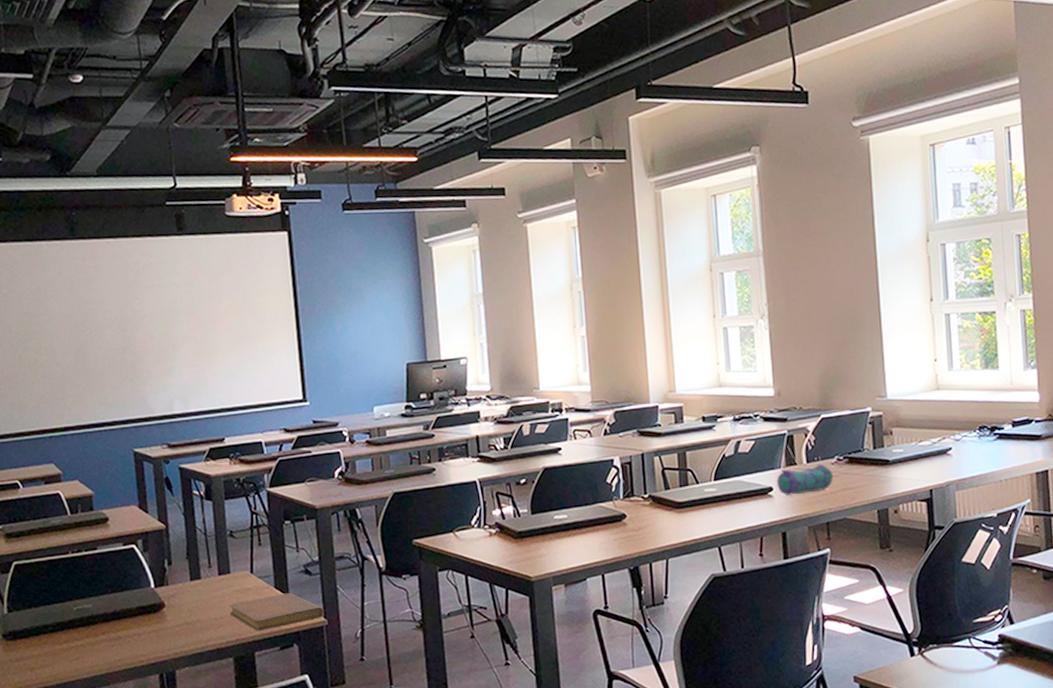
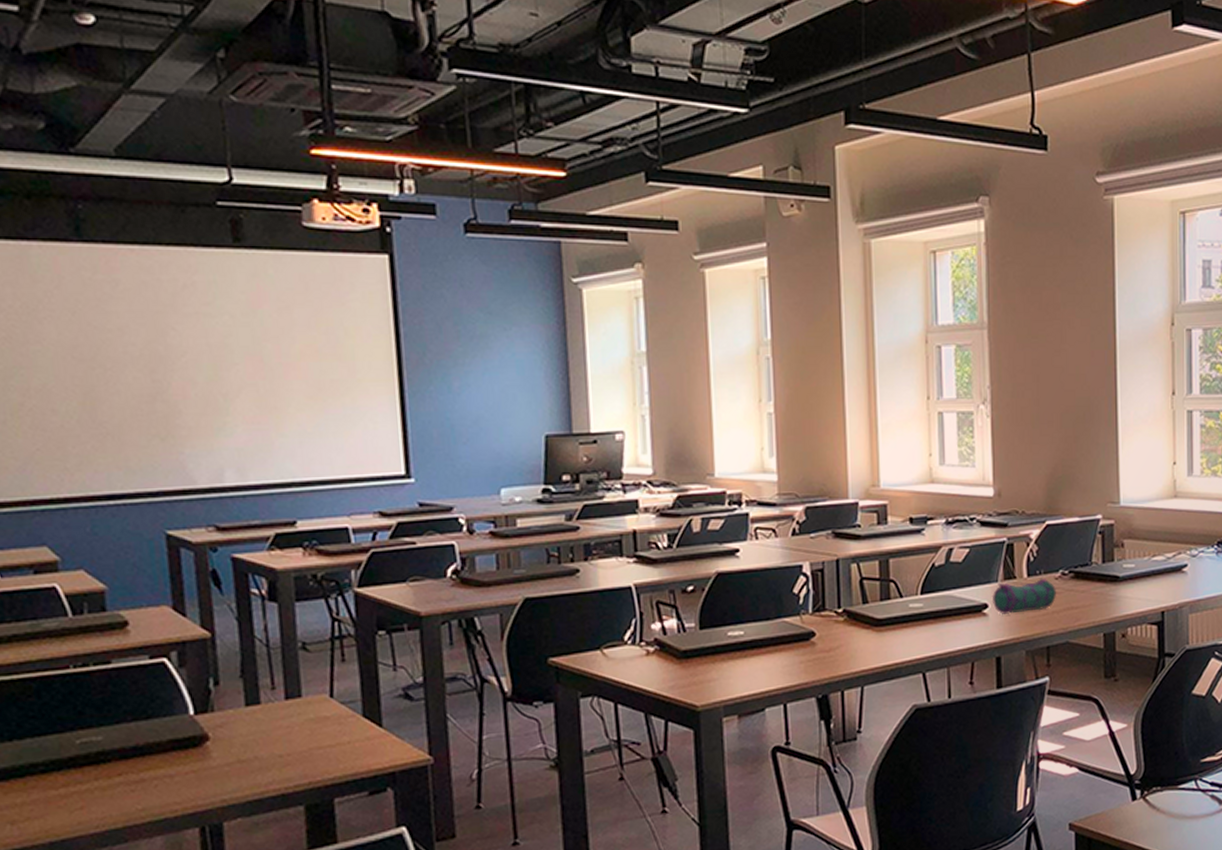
notebook: present [228,593,324,632] -> none [298,723,429,773]

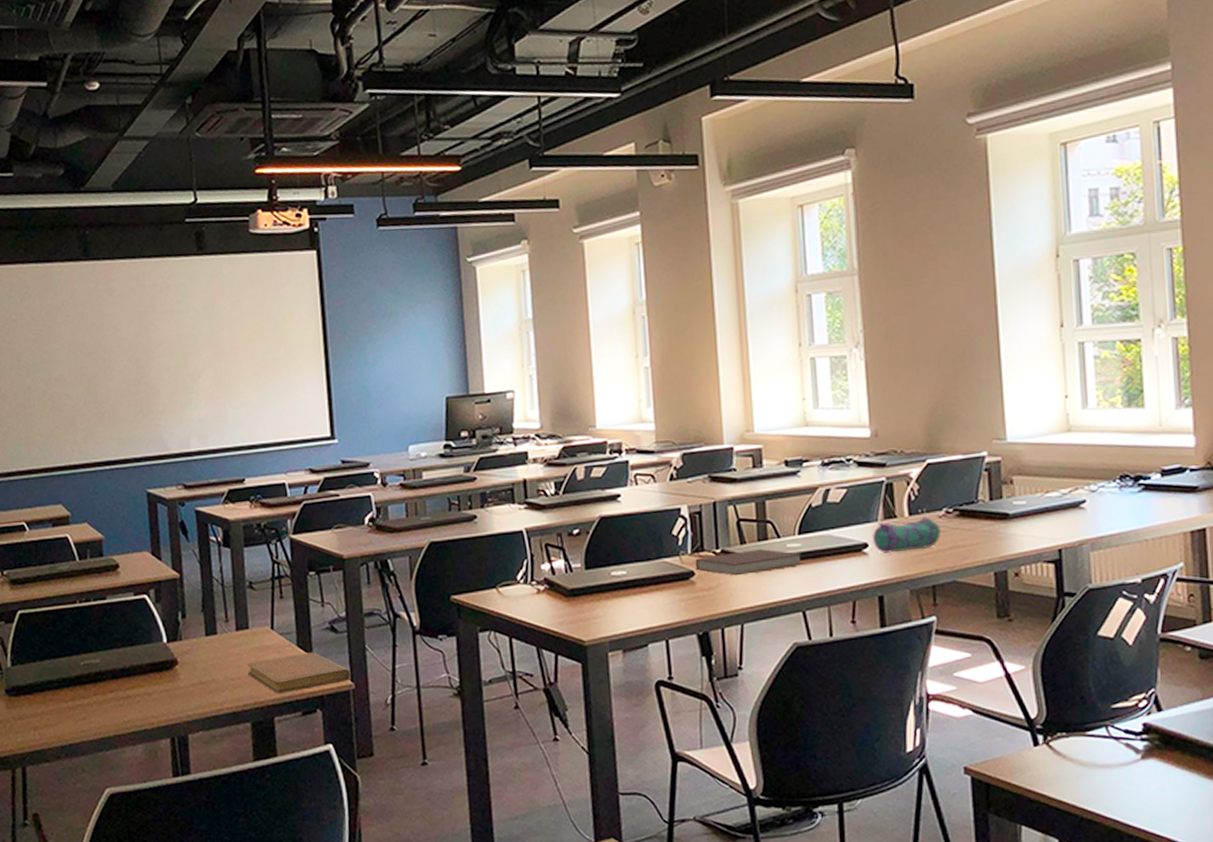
notebook: none [298,723,429,773] -> present [246,652,351,695]
notebook: none [816,609,924,637] -> present [695,549,802,576]

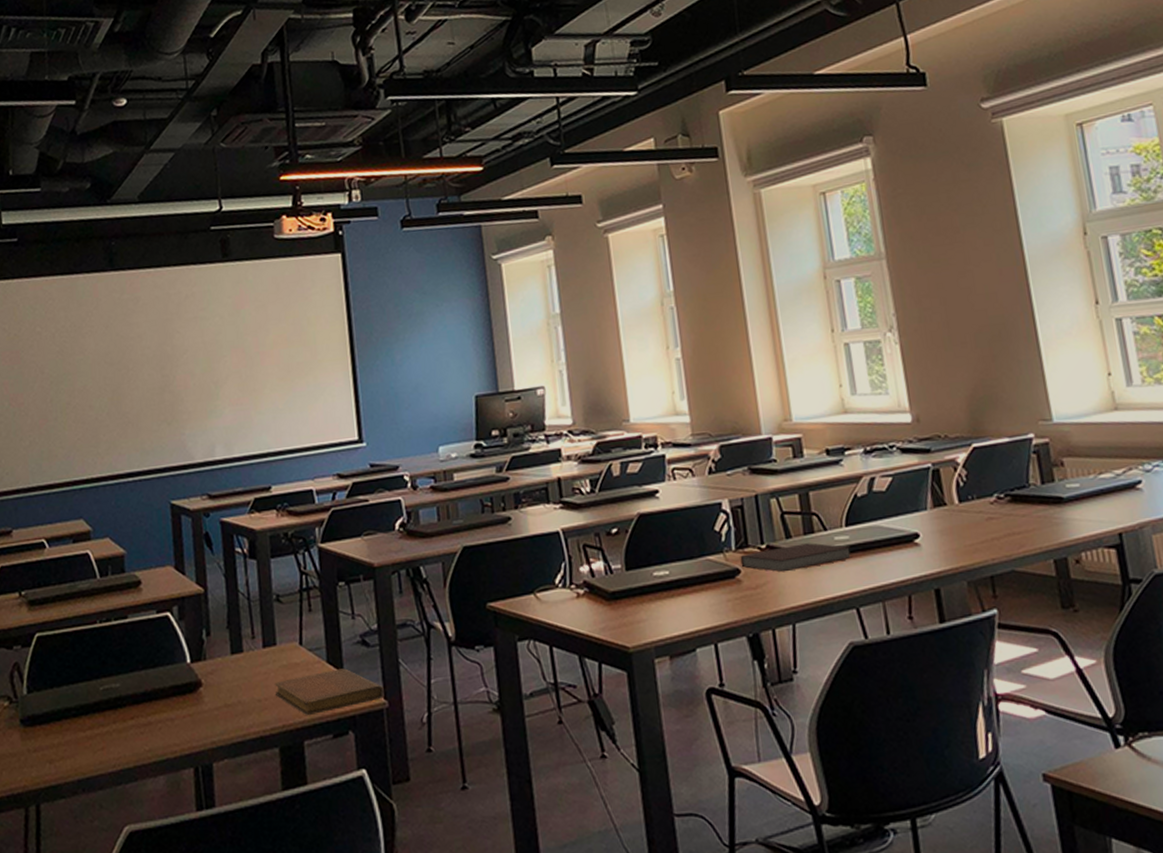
pencil case: present [872,516,940,553] -> none [922,503,994,544]

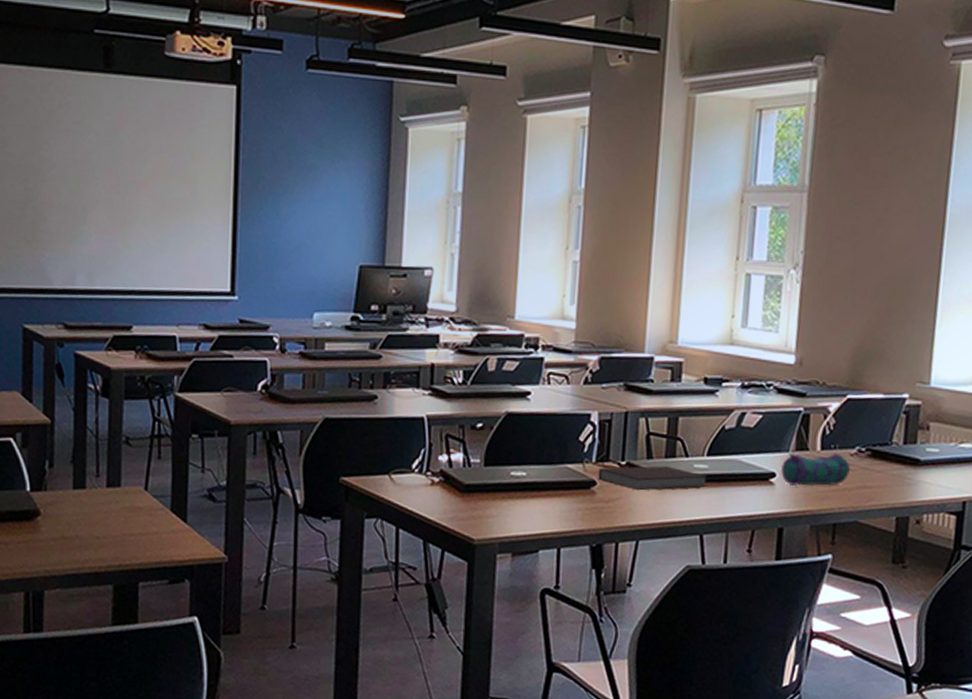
notebook: present [274,668,384,716] -> none [114,518,225,560]
pencil case: none [922,503,994,544] -> present [780,452,850,486]

